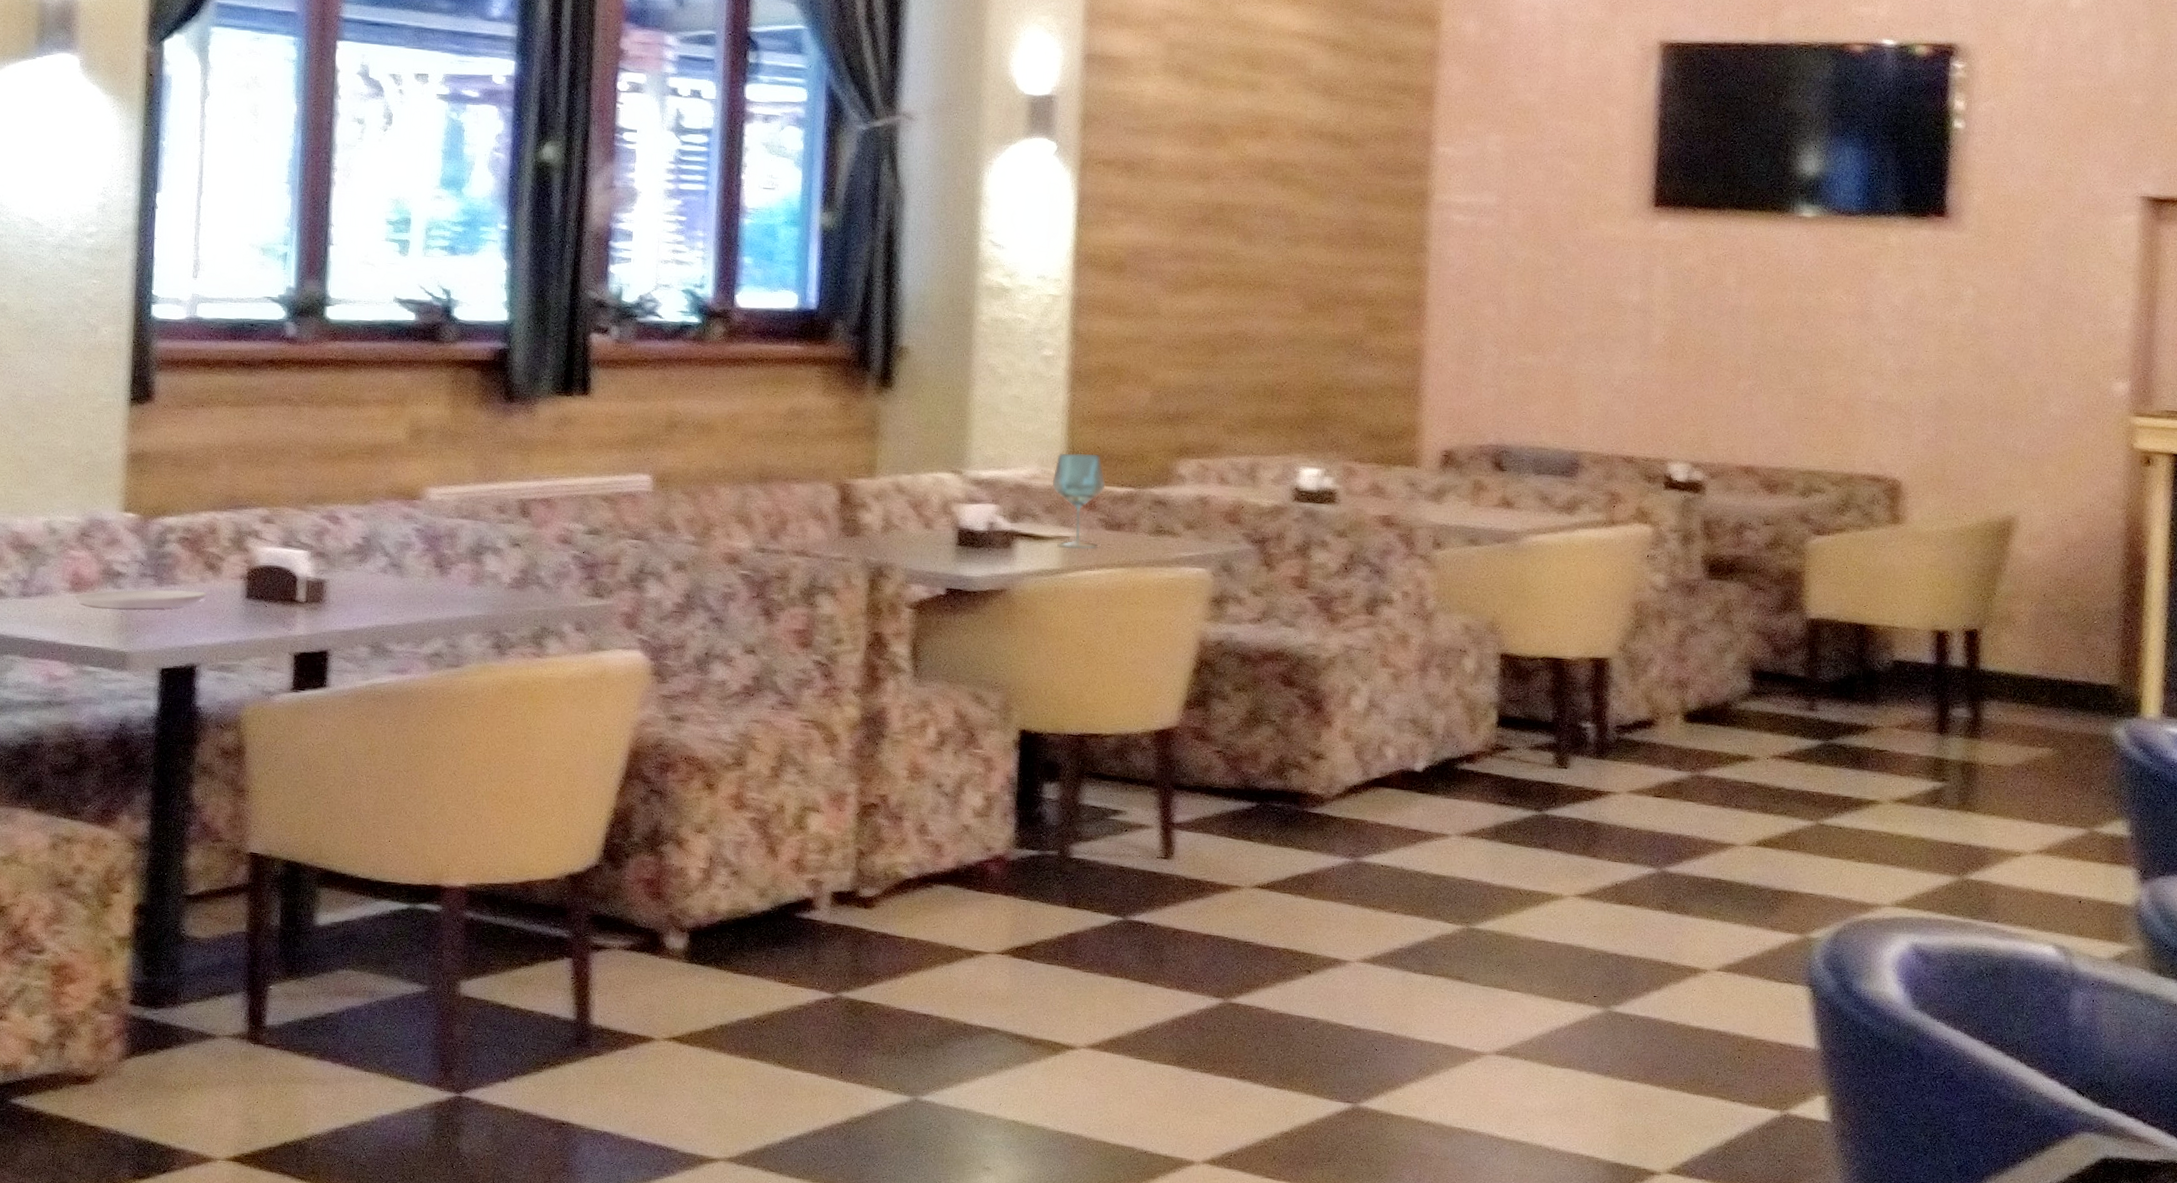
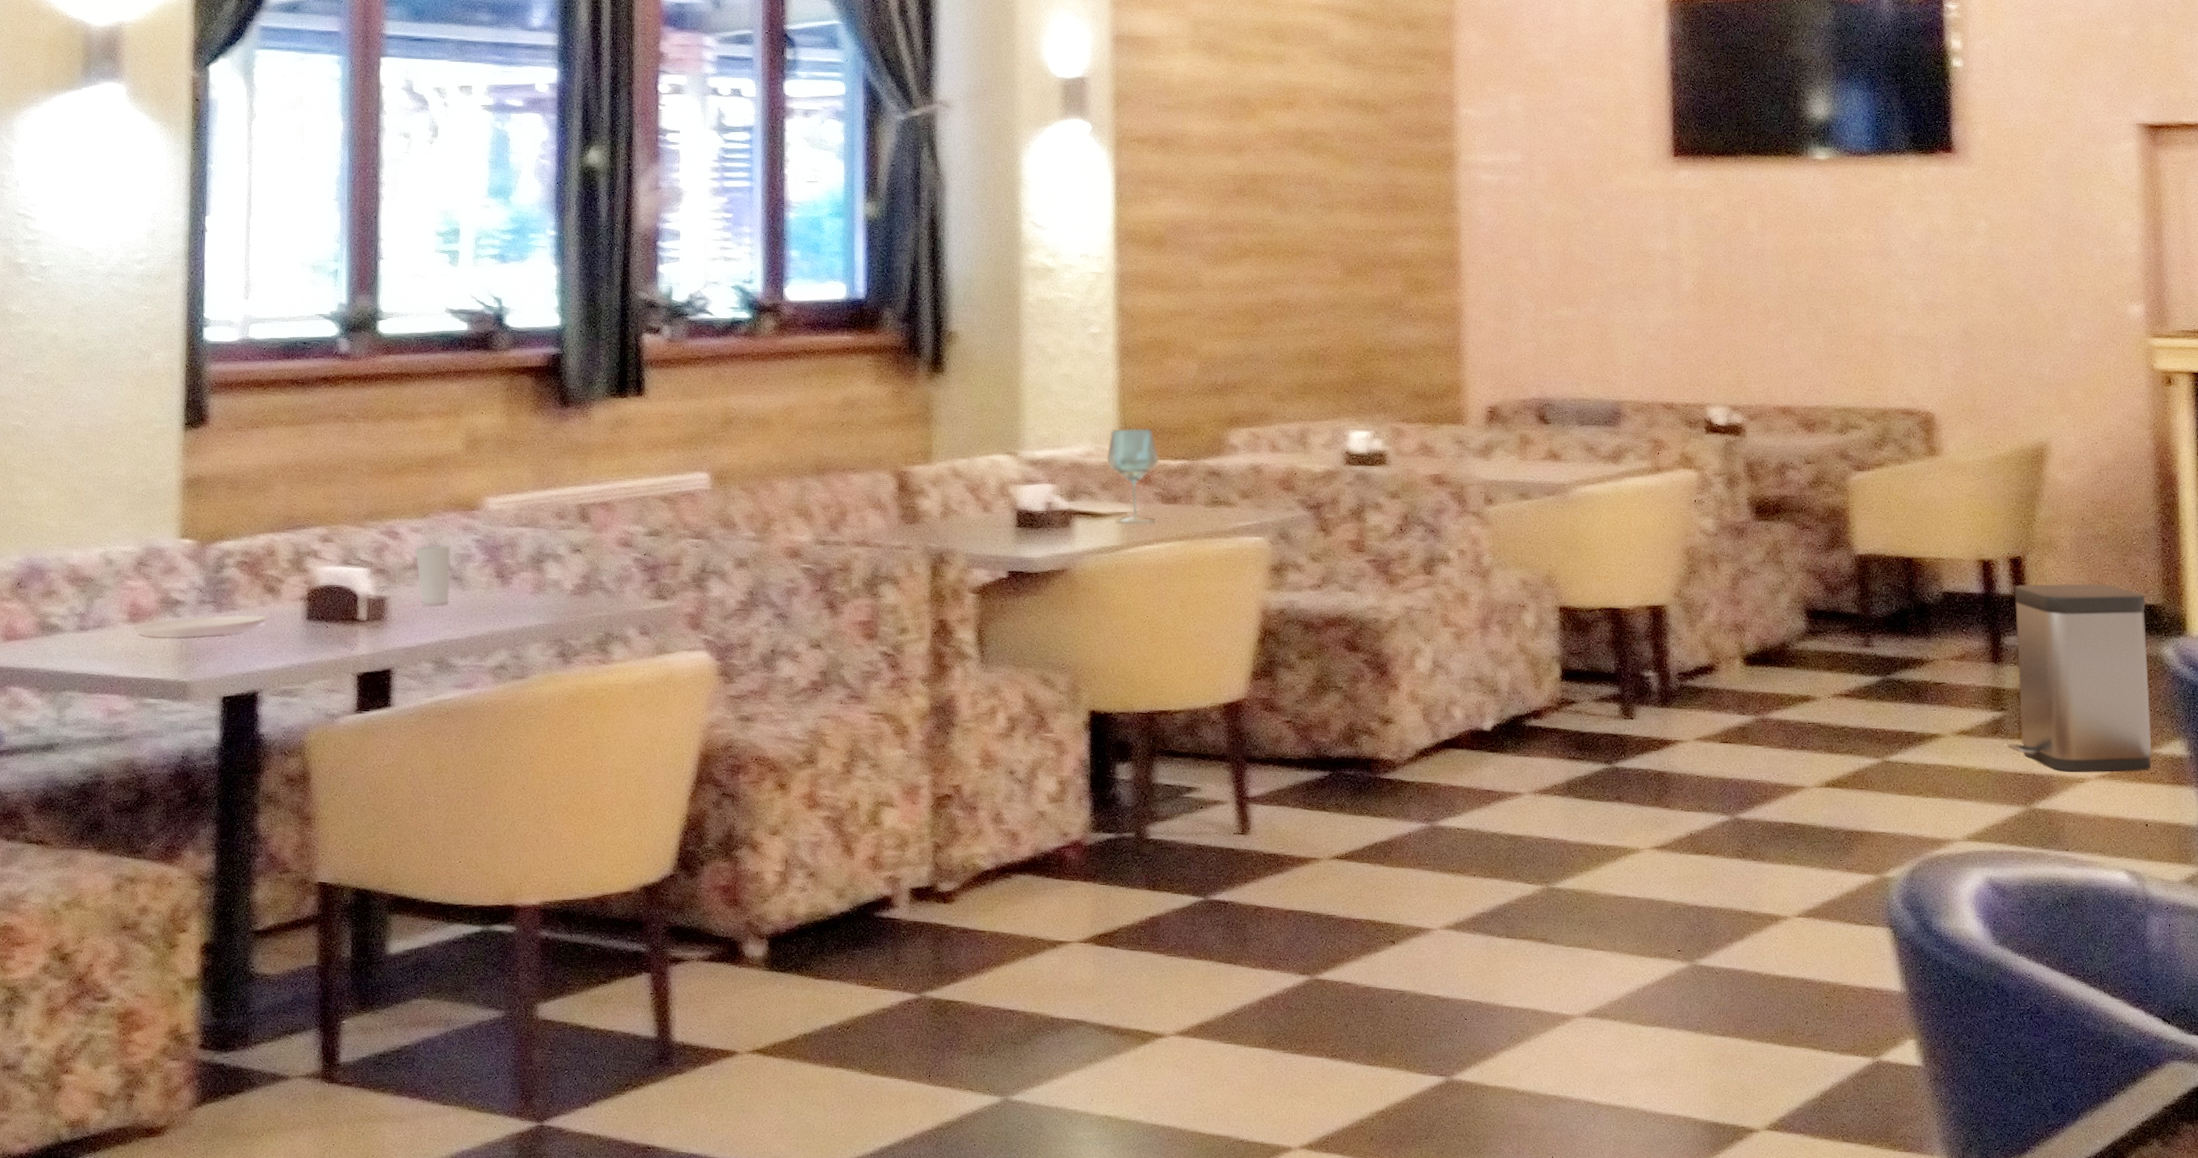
cup: none [355,532,391,593] -> present [415,546,450,608]
pedal bin: none [1945,657,2101,849] -> present [2008,583,2152,772]

